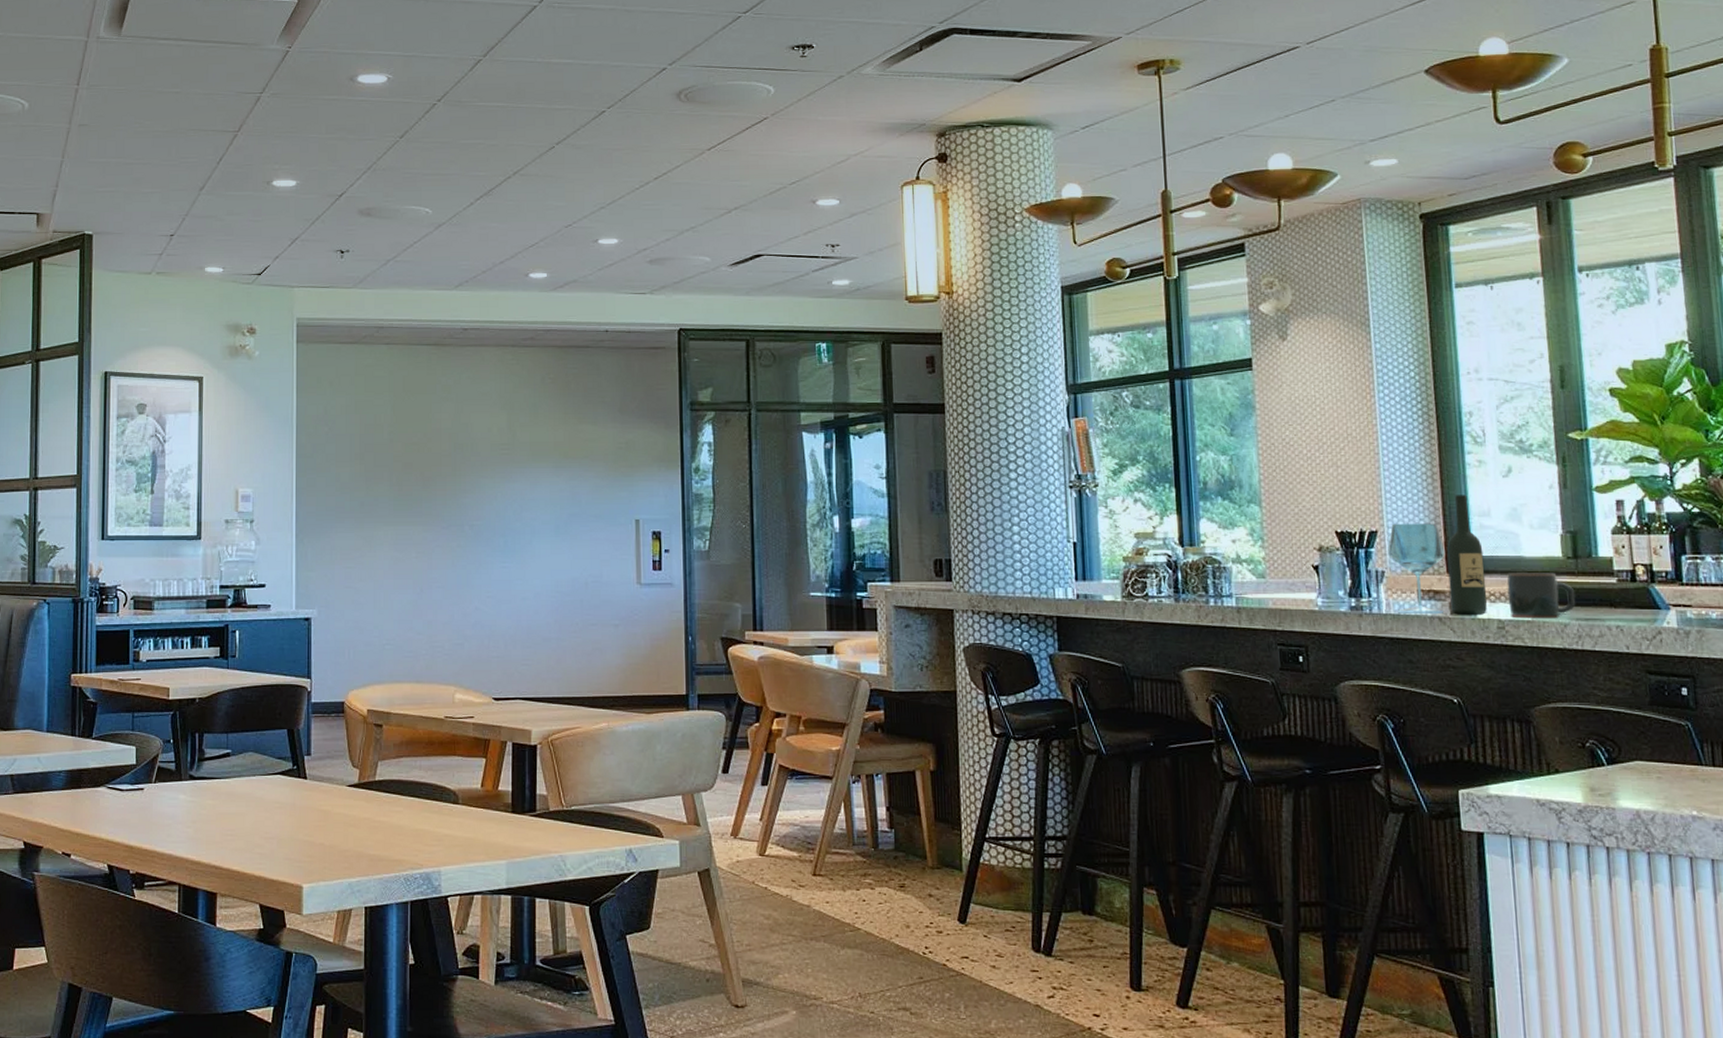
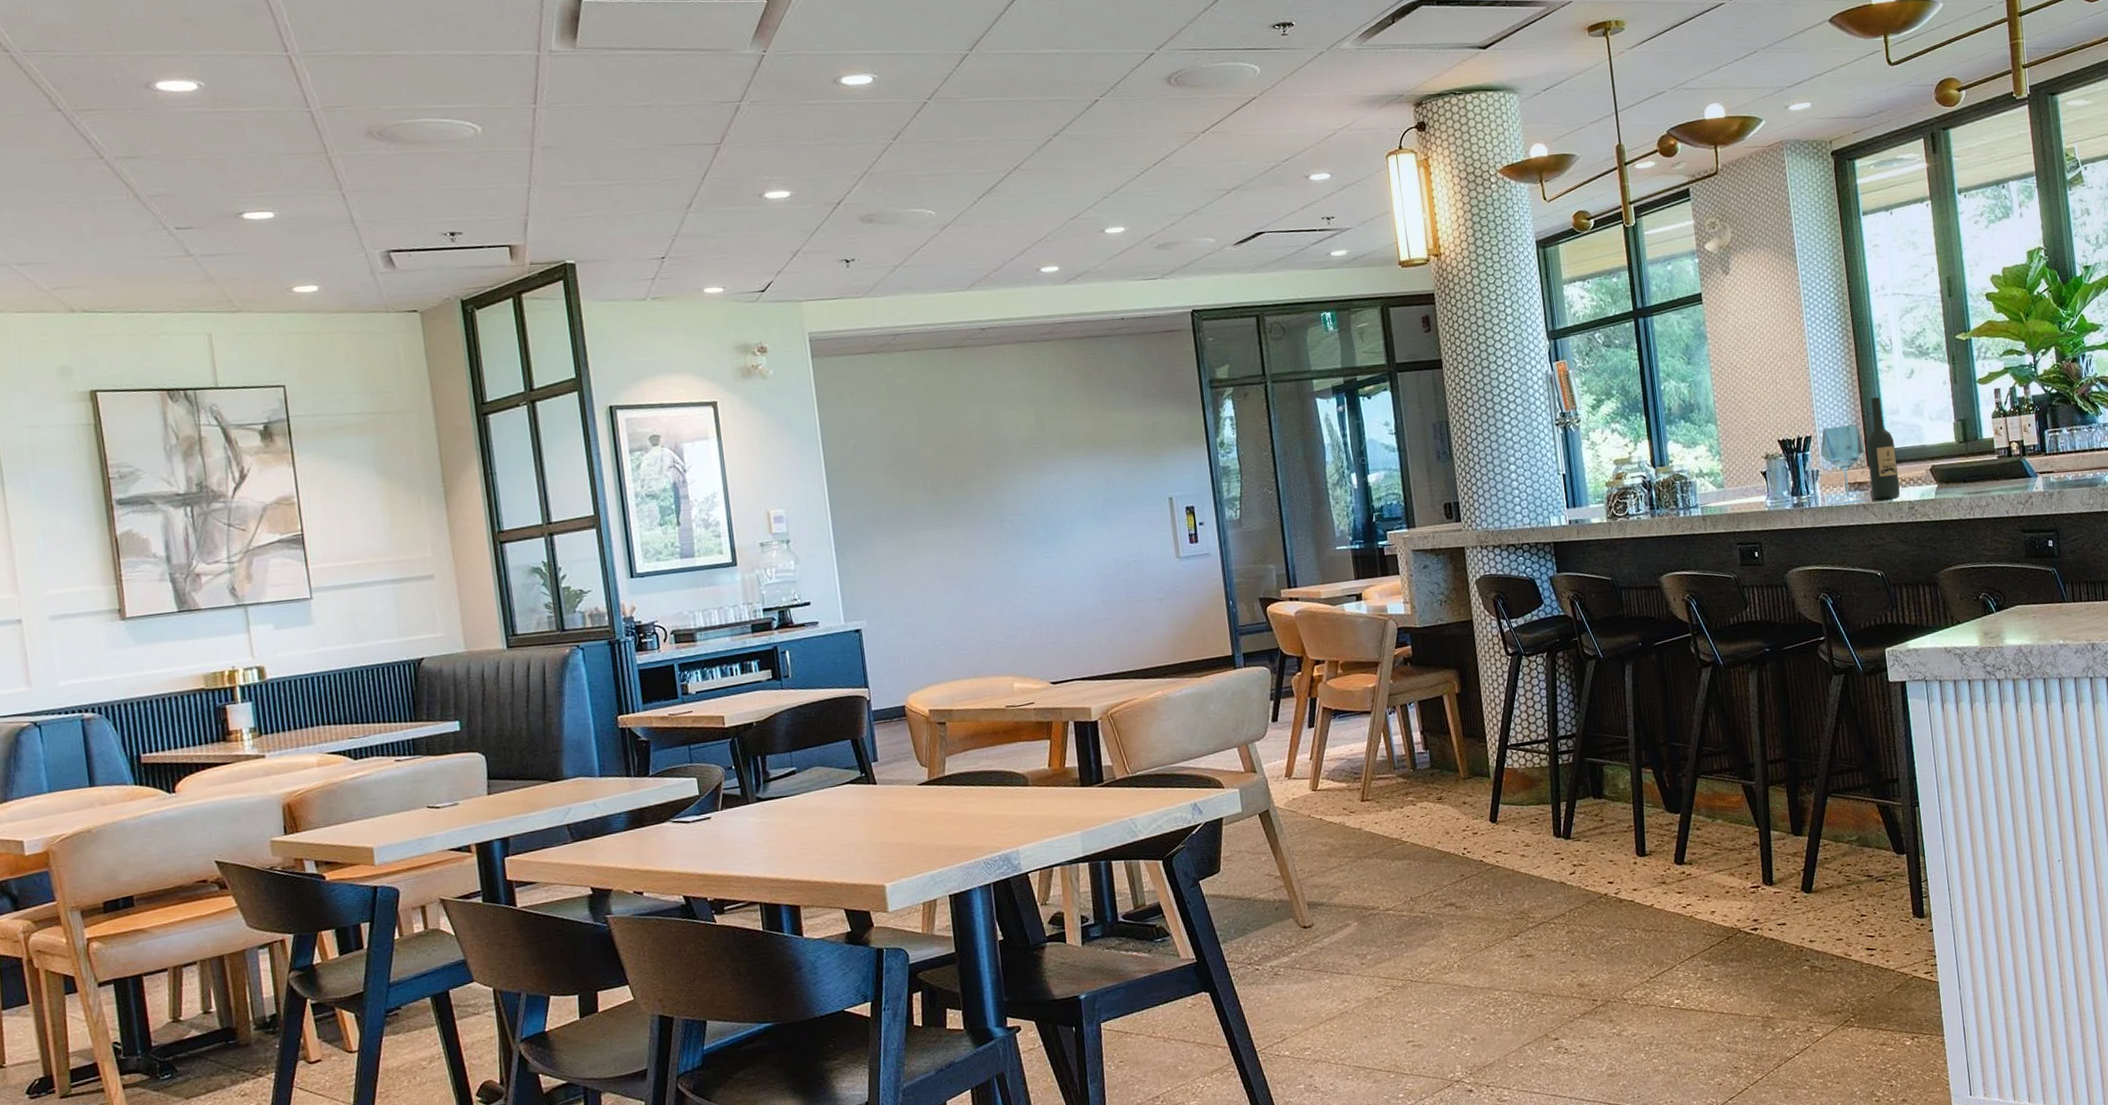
mug: present [1507,573,1576,619] -> none [1914,456,1968,499]

